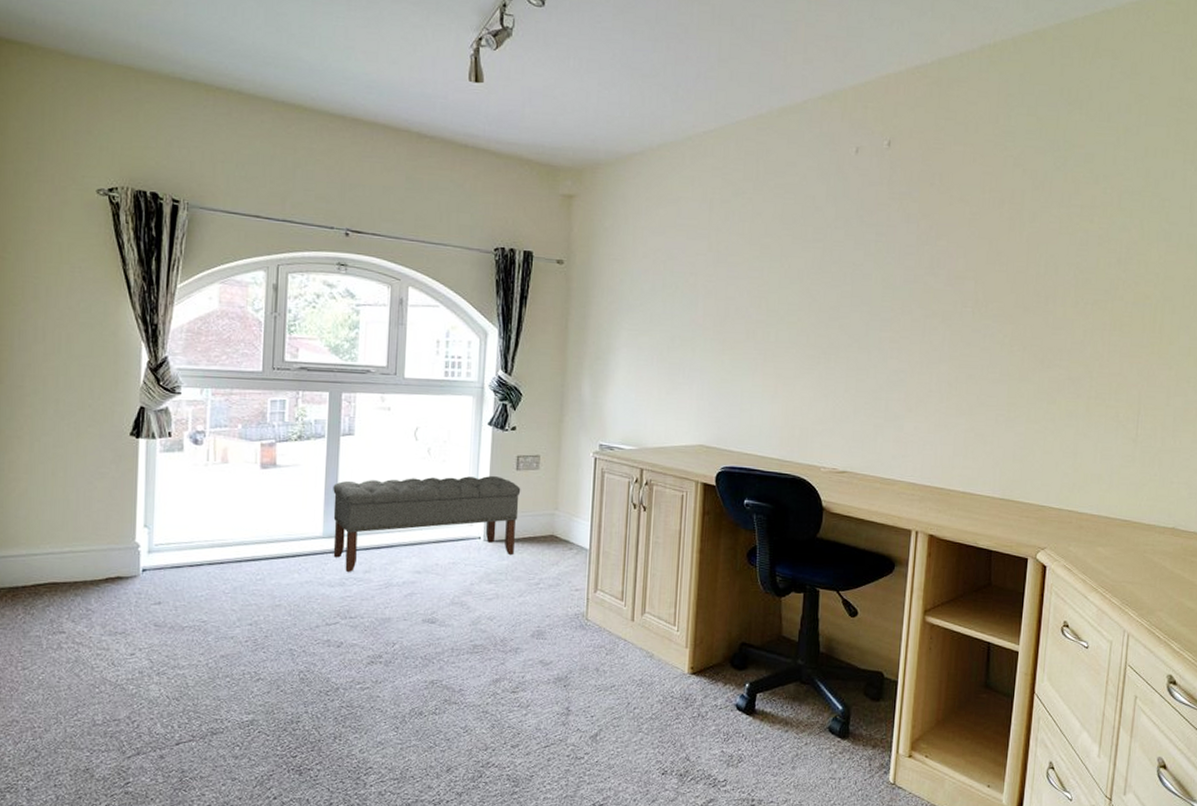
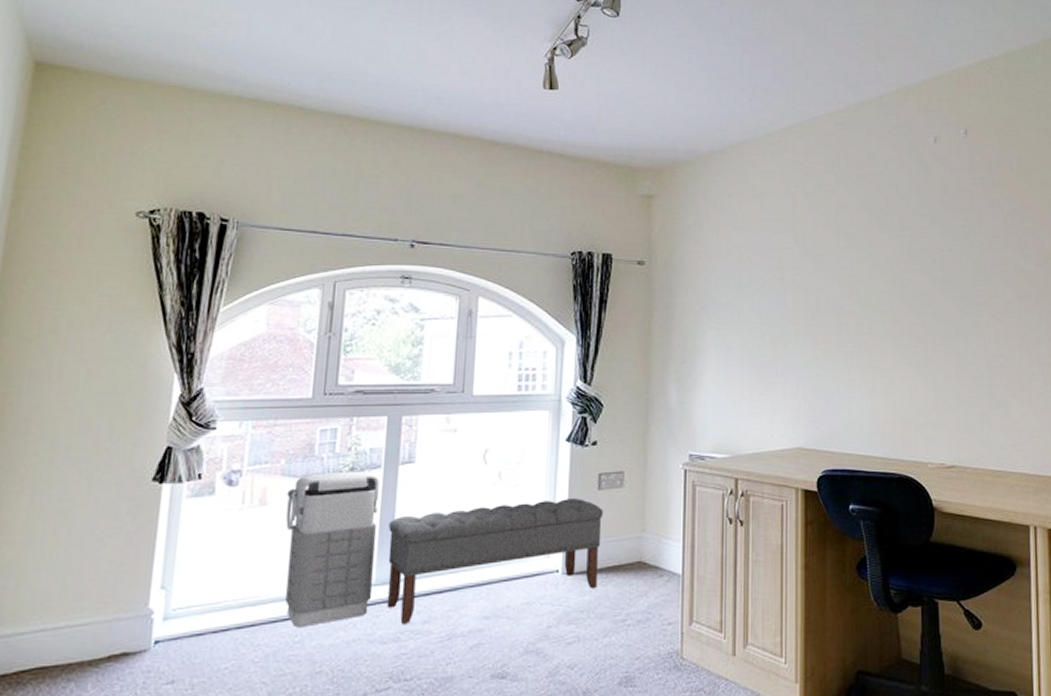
grenade: none [244,438,324,568] -> present [285,471,379,628]

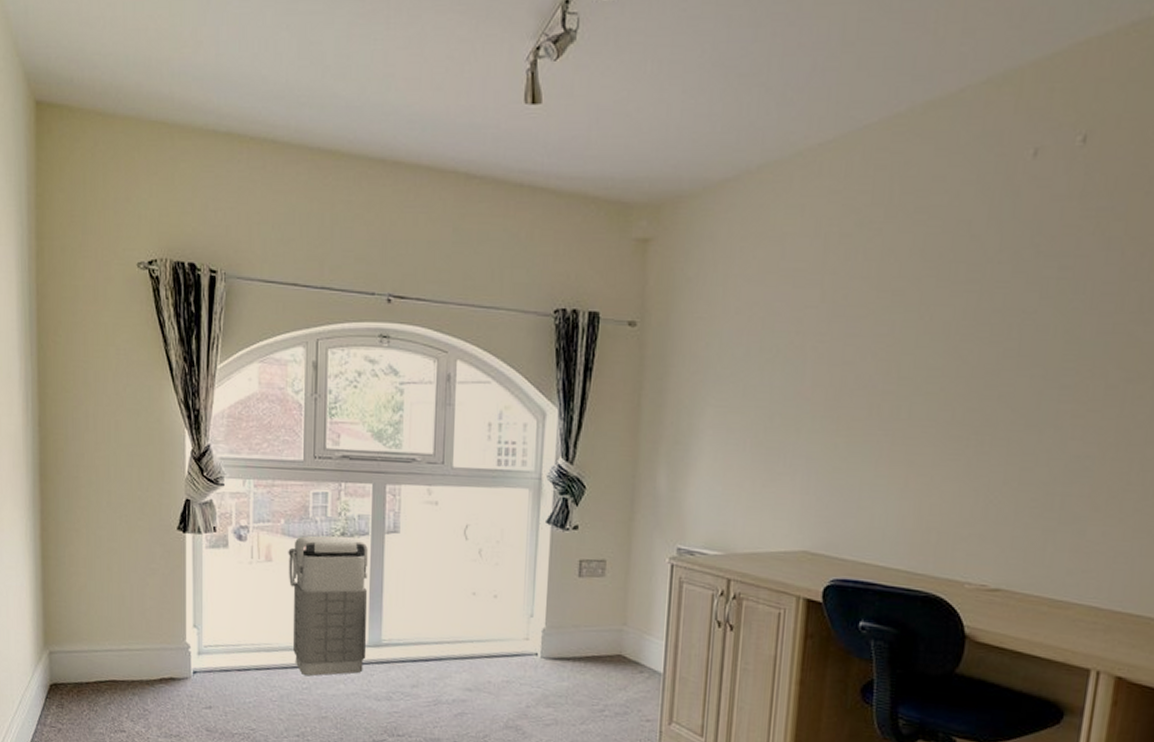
bench: present [386,499,604,624] -> none [378,582,584,685]

